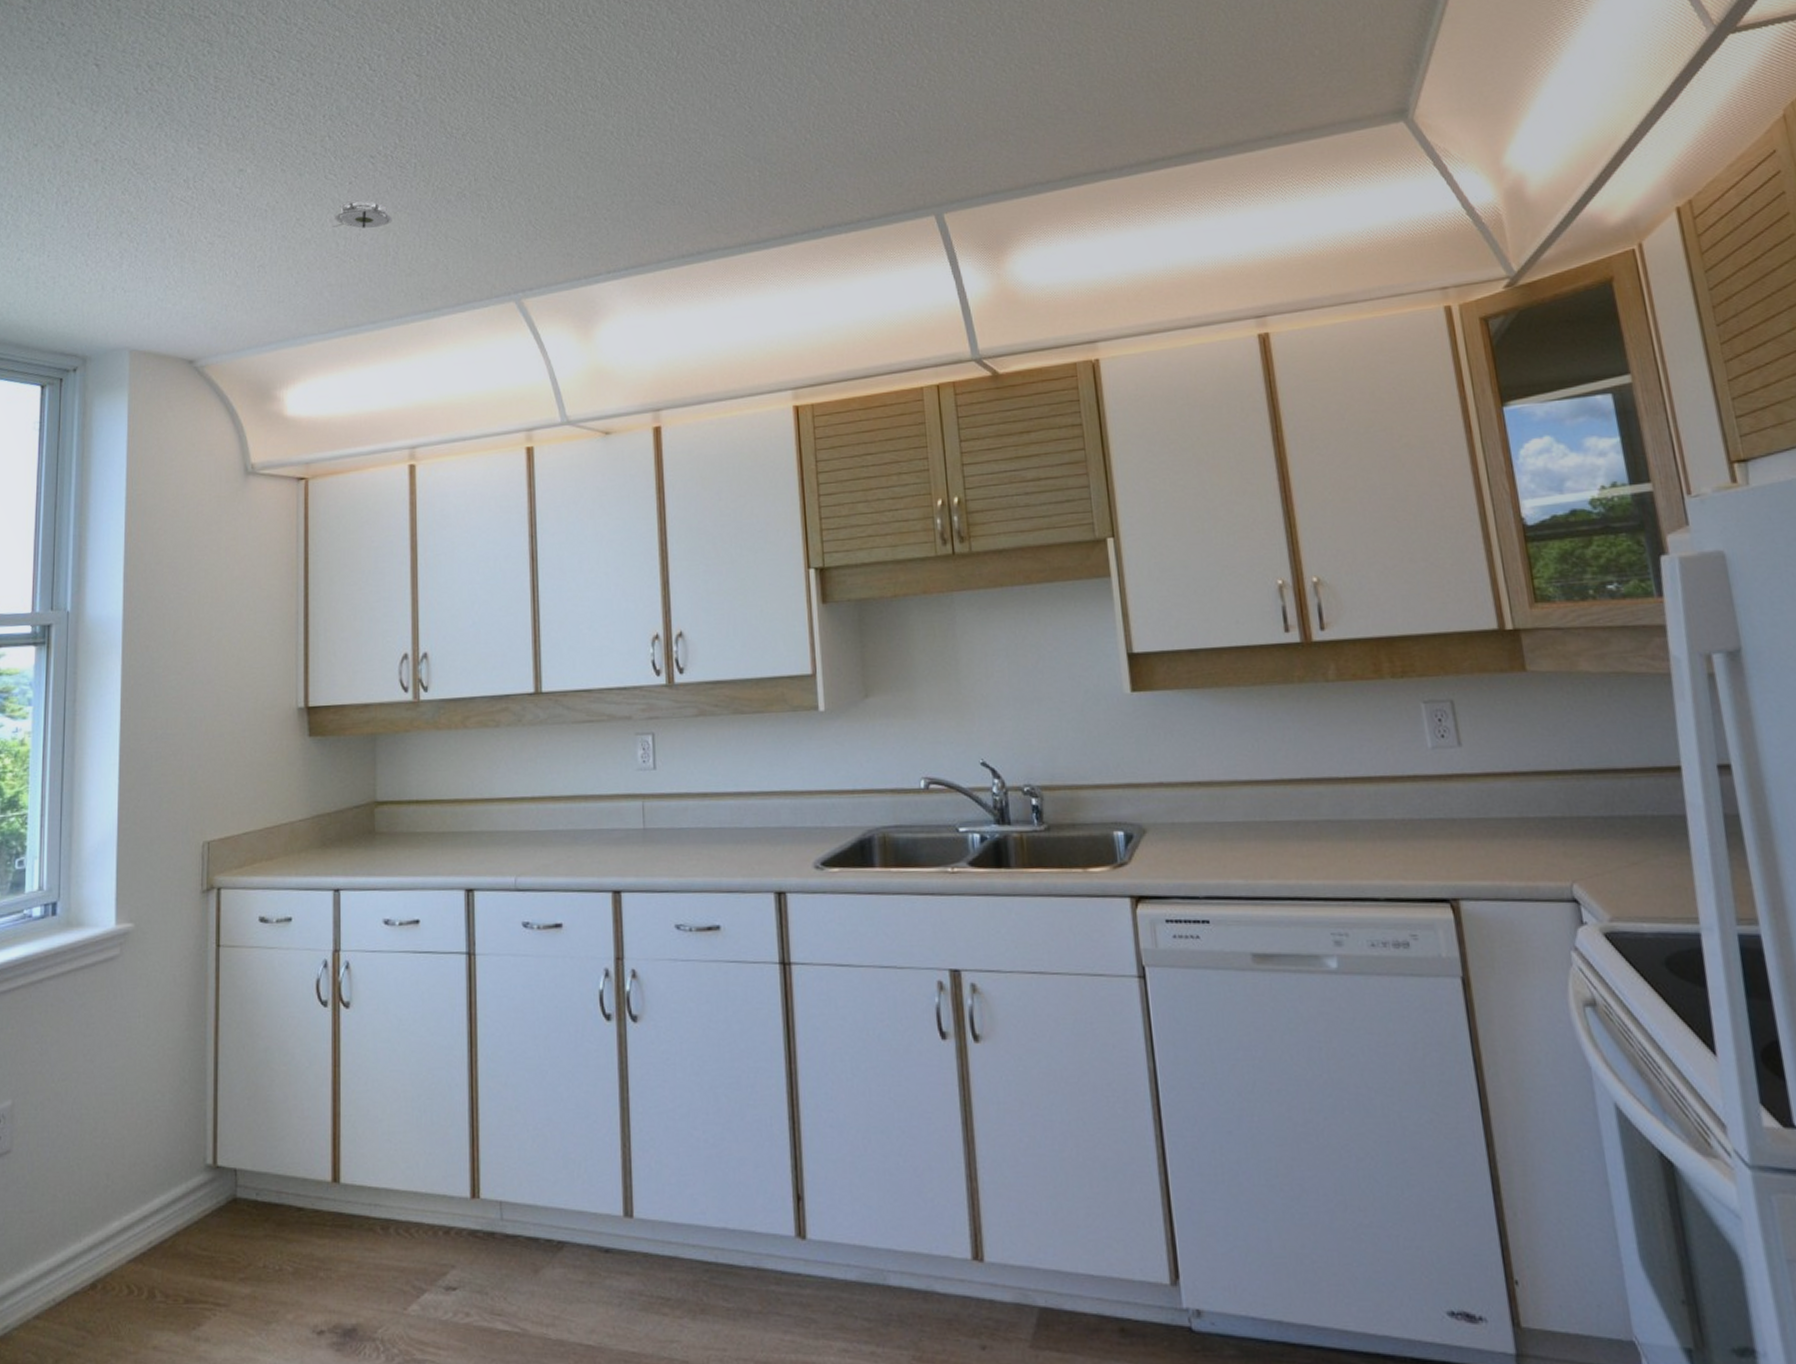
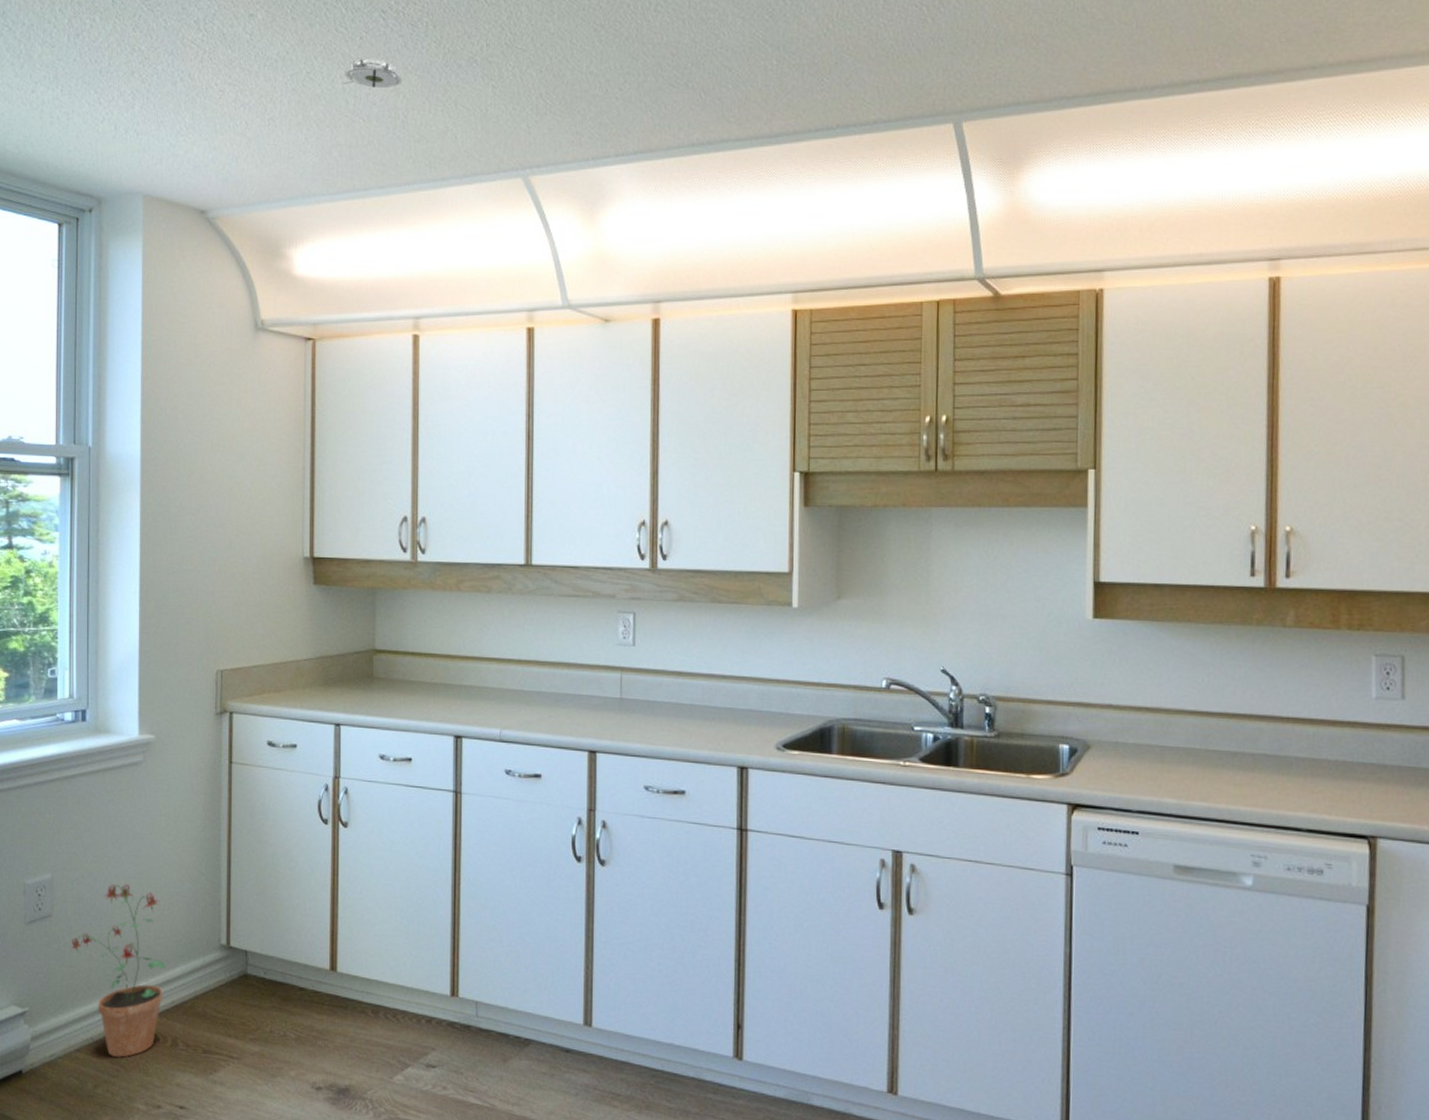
potted plant: none [32,1103,143,1322] -> present [71,884,166,1058]

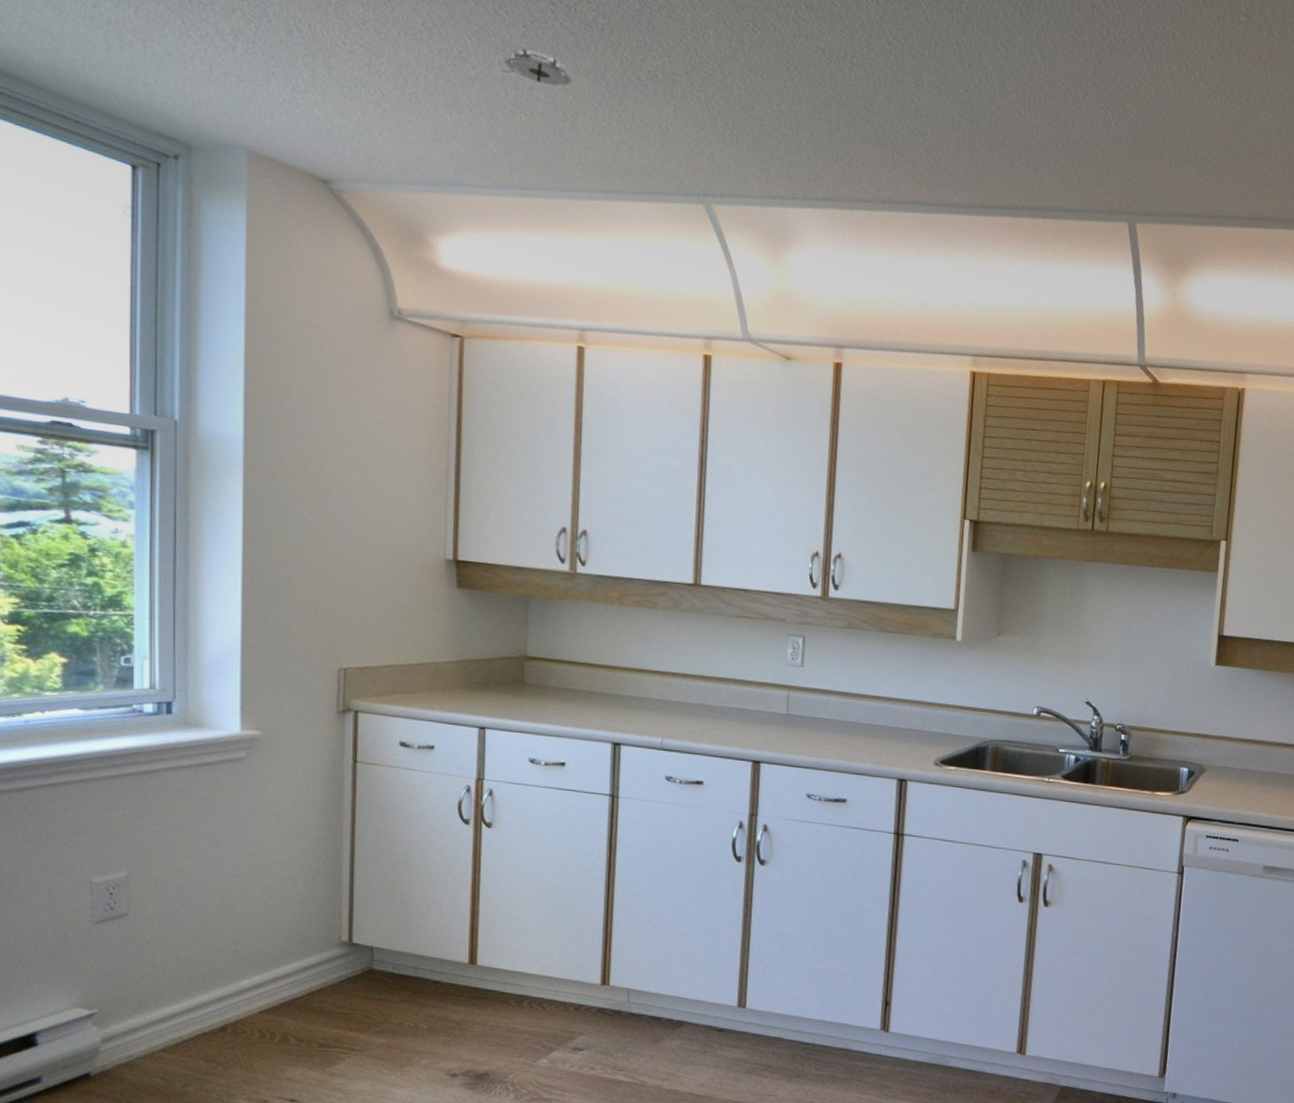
potted plant: present [71,884,166,1058] -> none [153,882,275,1056]

